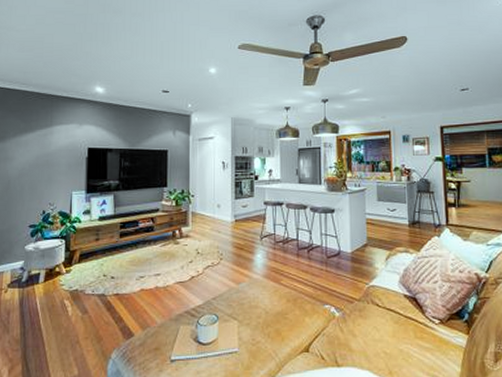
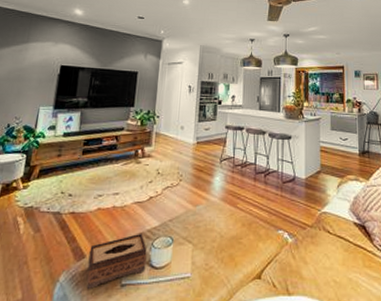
tissue box: none [137,311,193,365] -> present [86,233,147,289]

